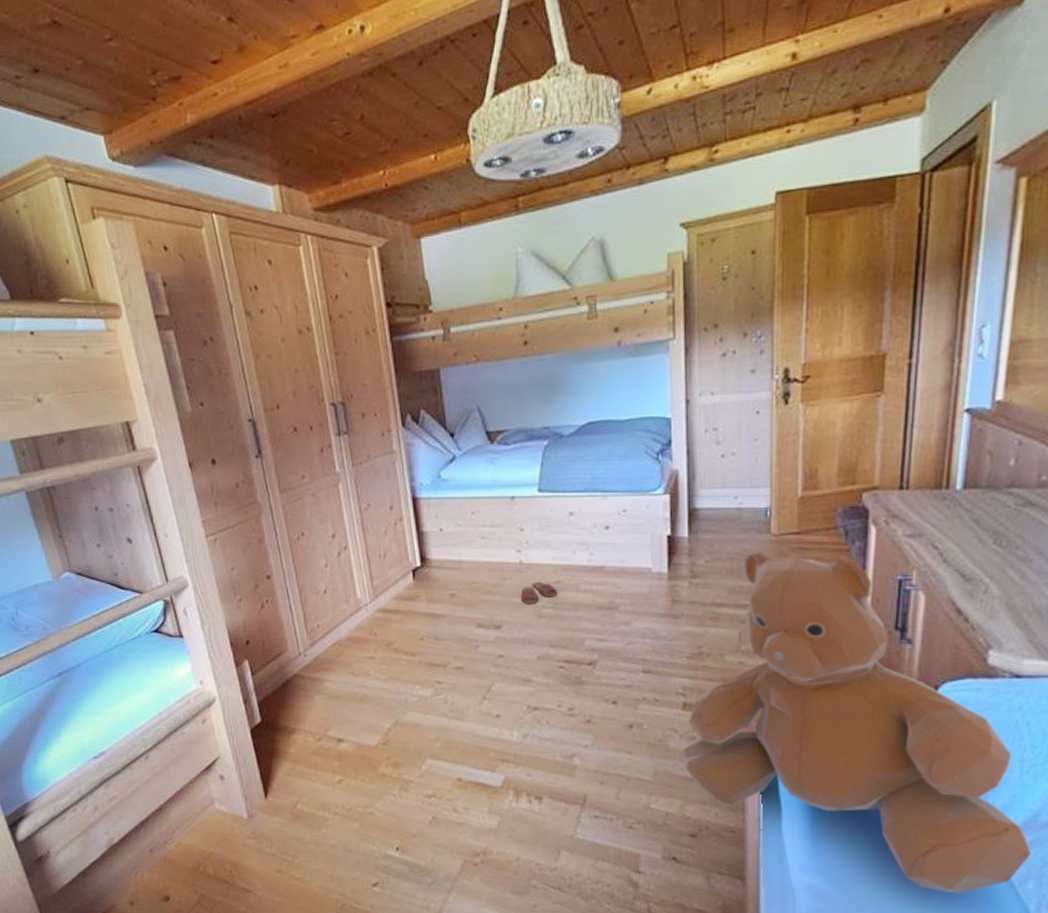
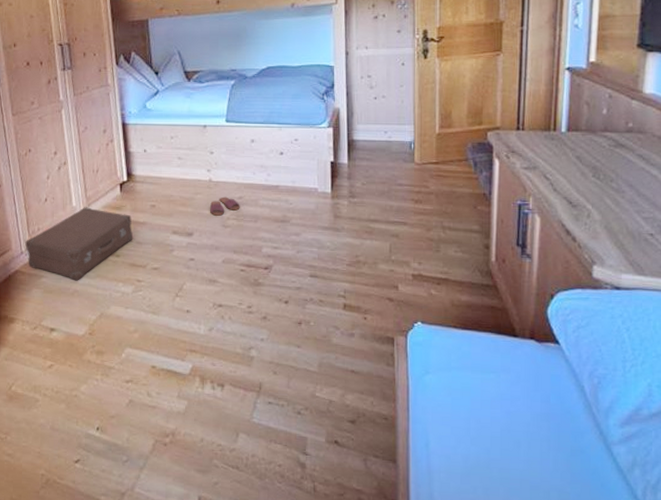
suitcase: none [303,599,431,685] -> present [25,207,134,281]
teddy bear: present [682,552,1032,894] -> none [343,177,637,479]

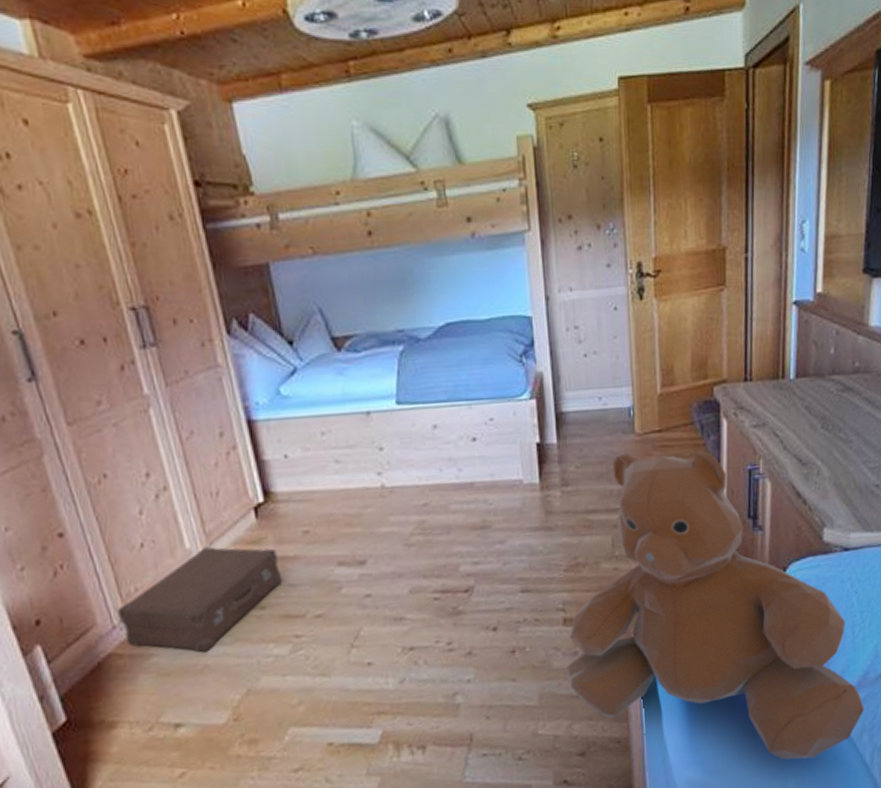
slippers: present [210,196,240,216] -> none [386,505,426,533]
teddy bear: none [343,177,637,479] -> present [565,450,865,760]

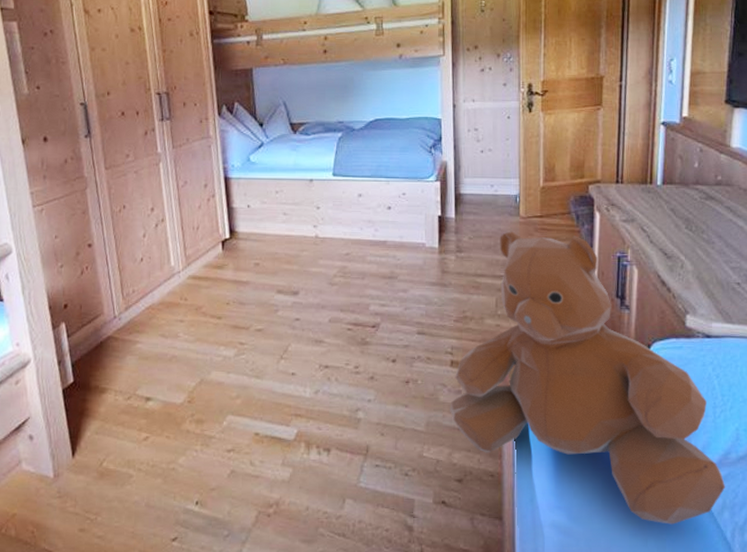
suitcase: present [116,546,283,653] -> none [118,266,236,346]

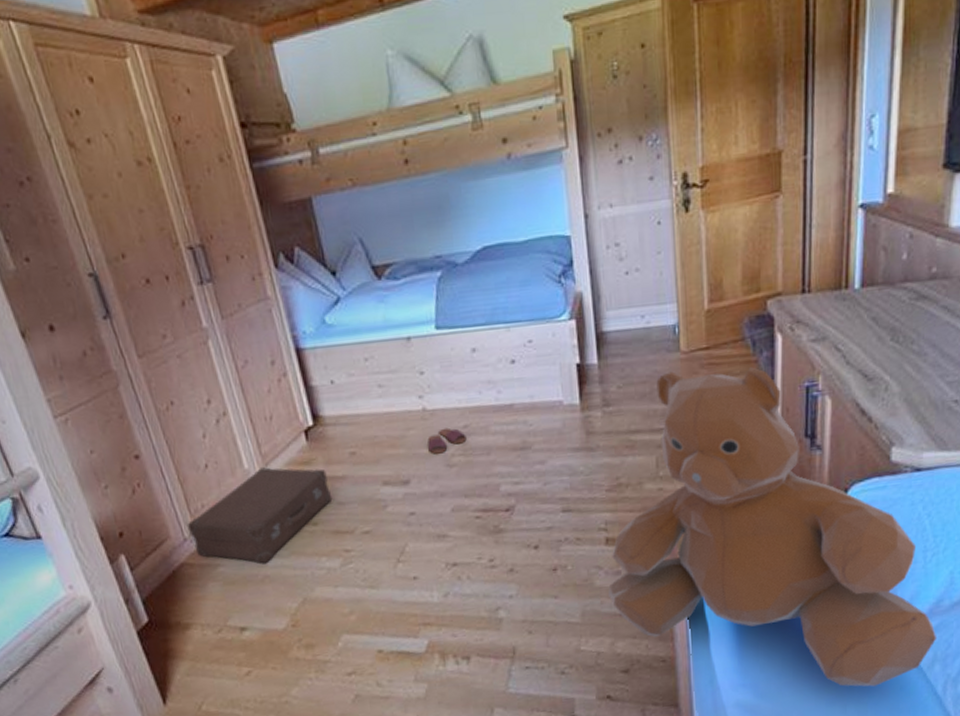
suitcase: none [118,266,236,346] -> present [186,467,333,564]
slippers: none [316,253,347,273] -> present [427,427,467,454]

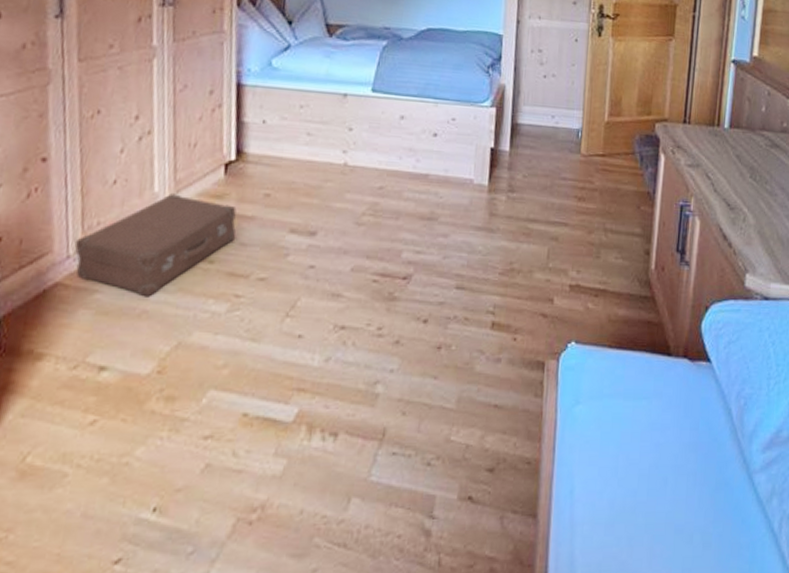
slippers: present [427,427,467,454] -> none [341,186,380,210]
teddy bear: present [608,367,937,687] -> none [486,170,776,516]

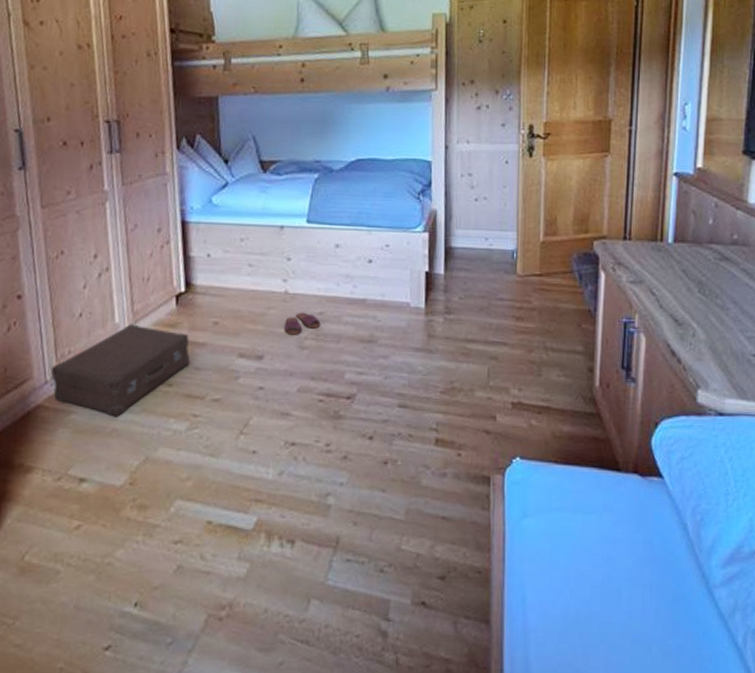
slippers: none [341,186,380,210] -> present [285,312,320,335]

